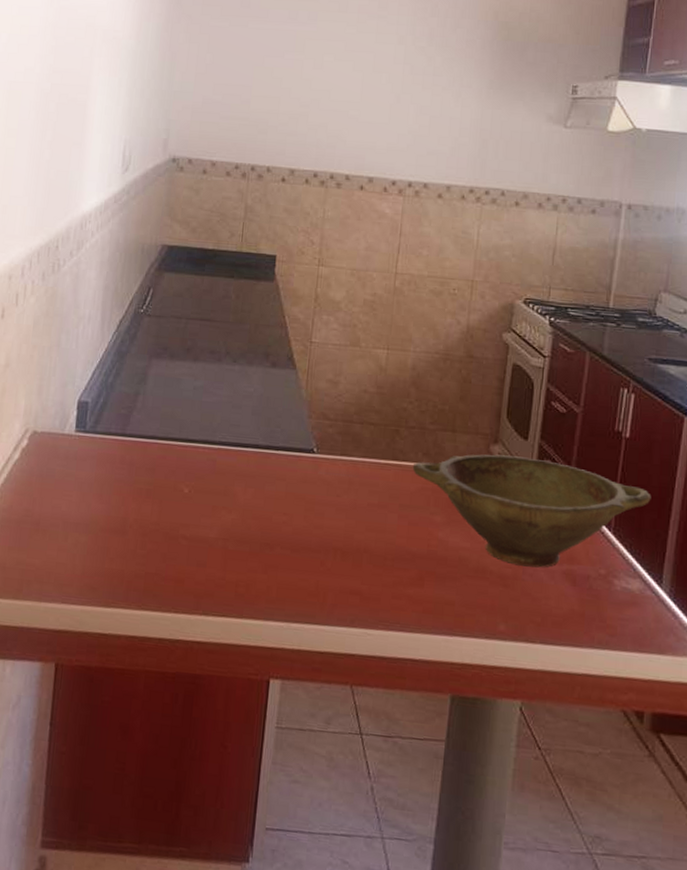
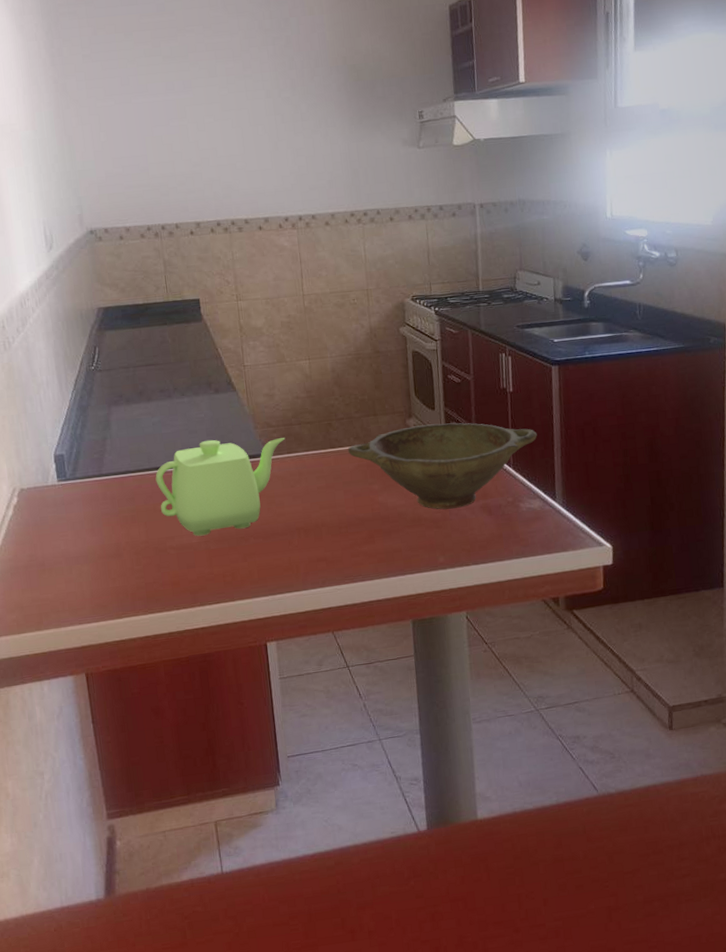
teapot: none [181,419,342,534] -> present [155,438,285,536]

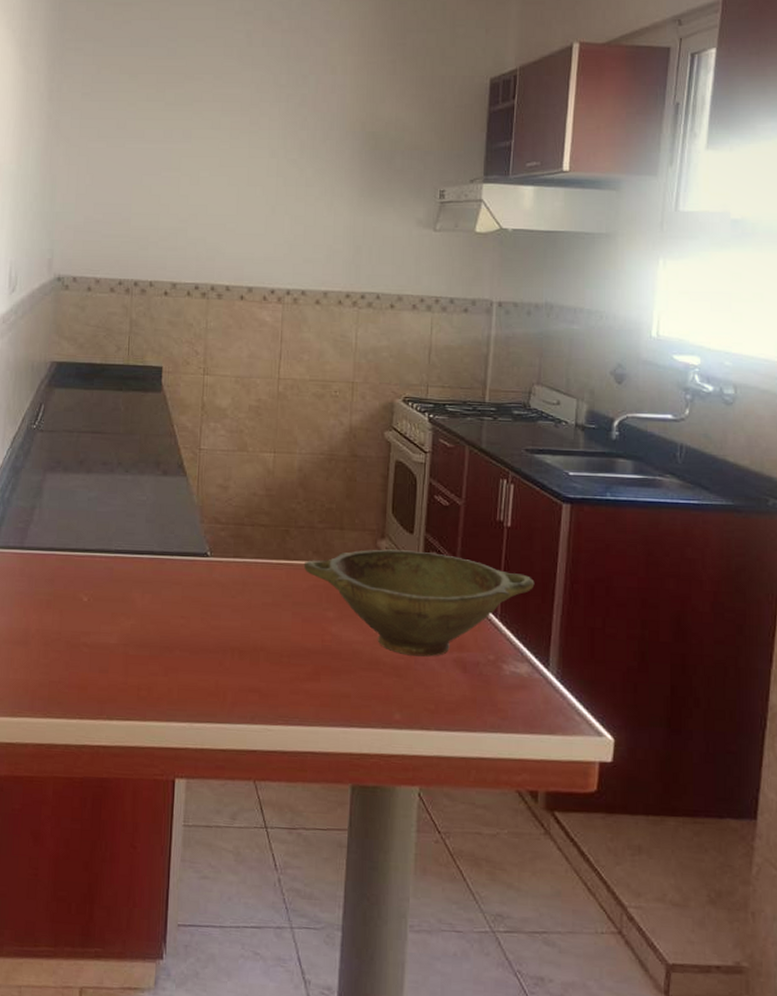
teapot: present [155,438,285,536] -> none [80,527,234,637]

